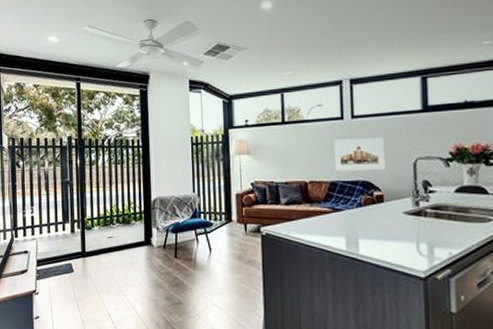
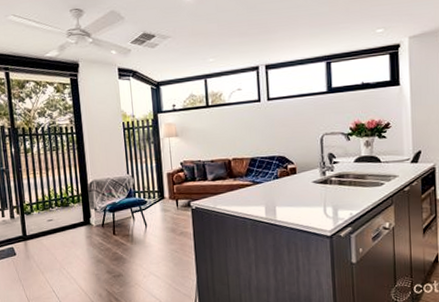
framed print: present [334,137,385,171] -> none [253,117,297,148]

